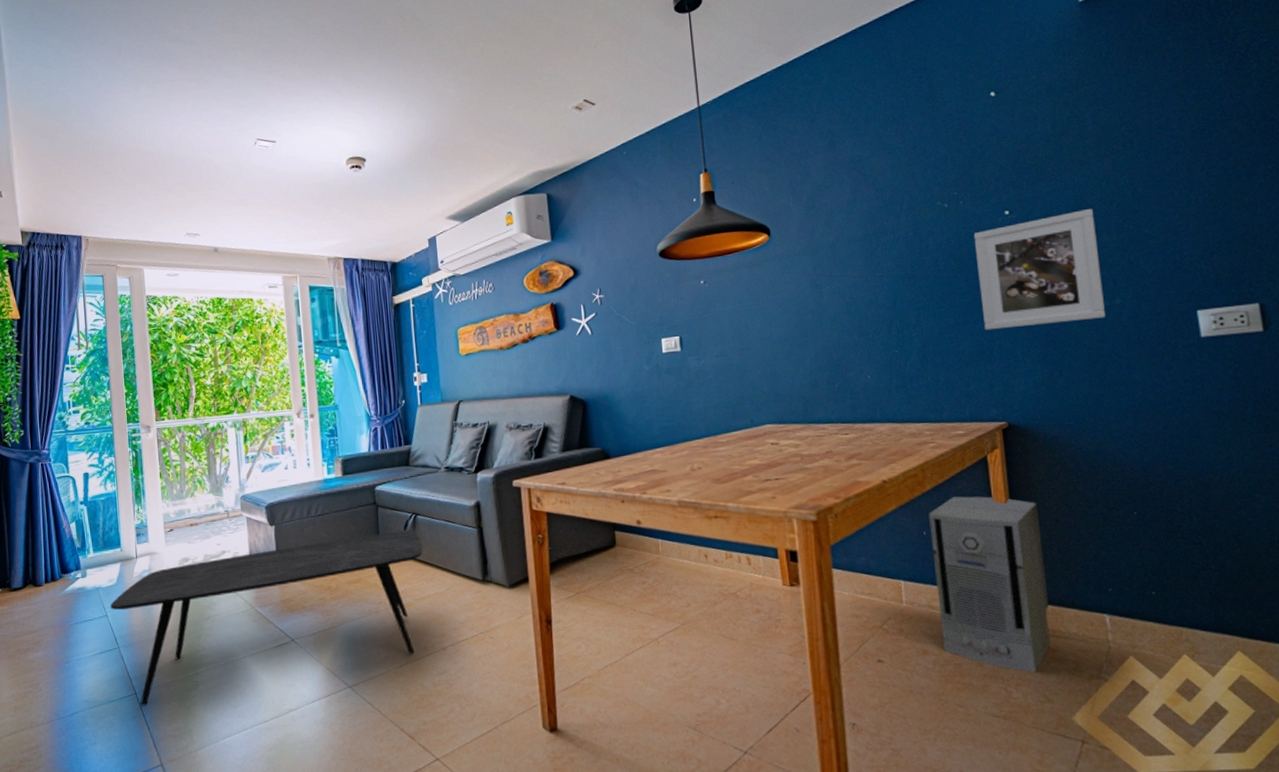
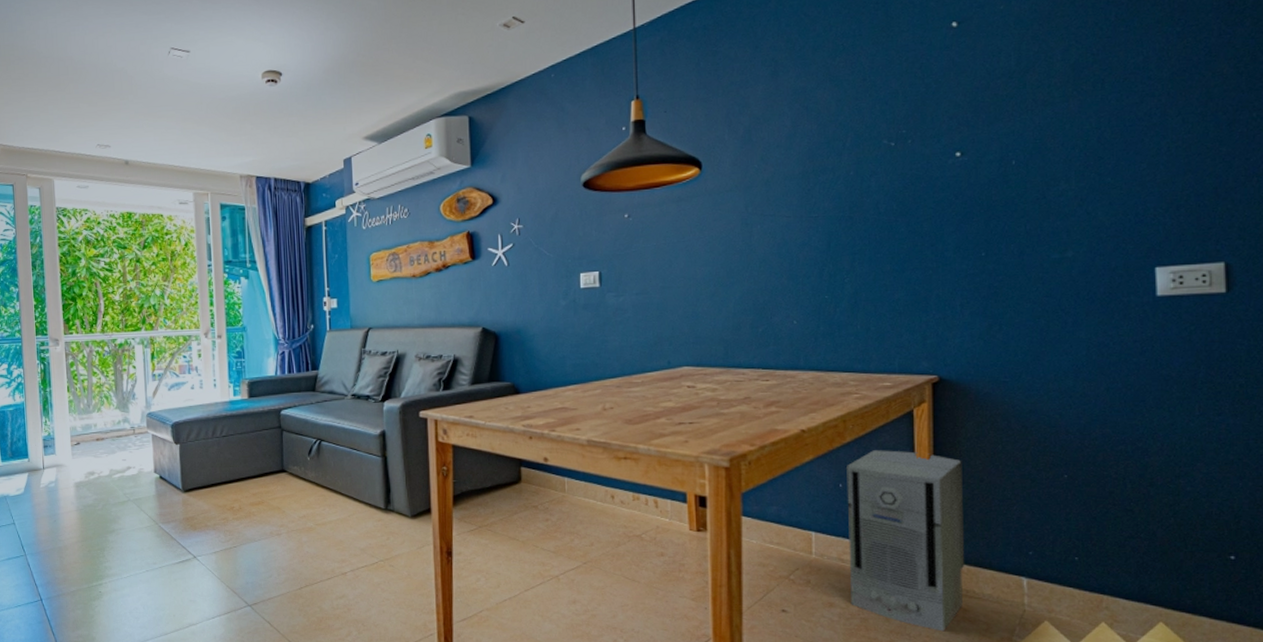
coffee table: present [111,530,422,706] -> none [18,456,326,612]
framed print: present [973,209,1105,331] -> none [919,154,1055,279]

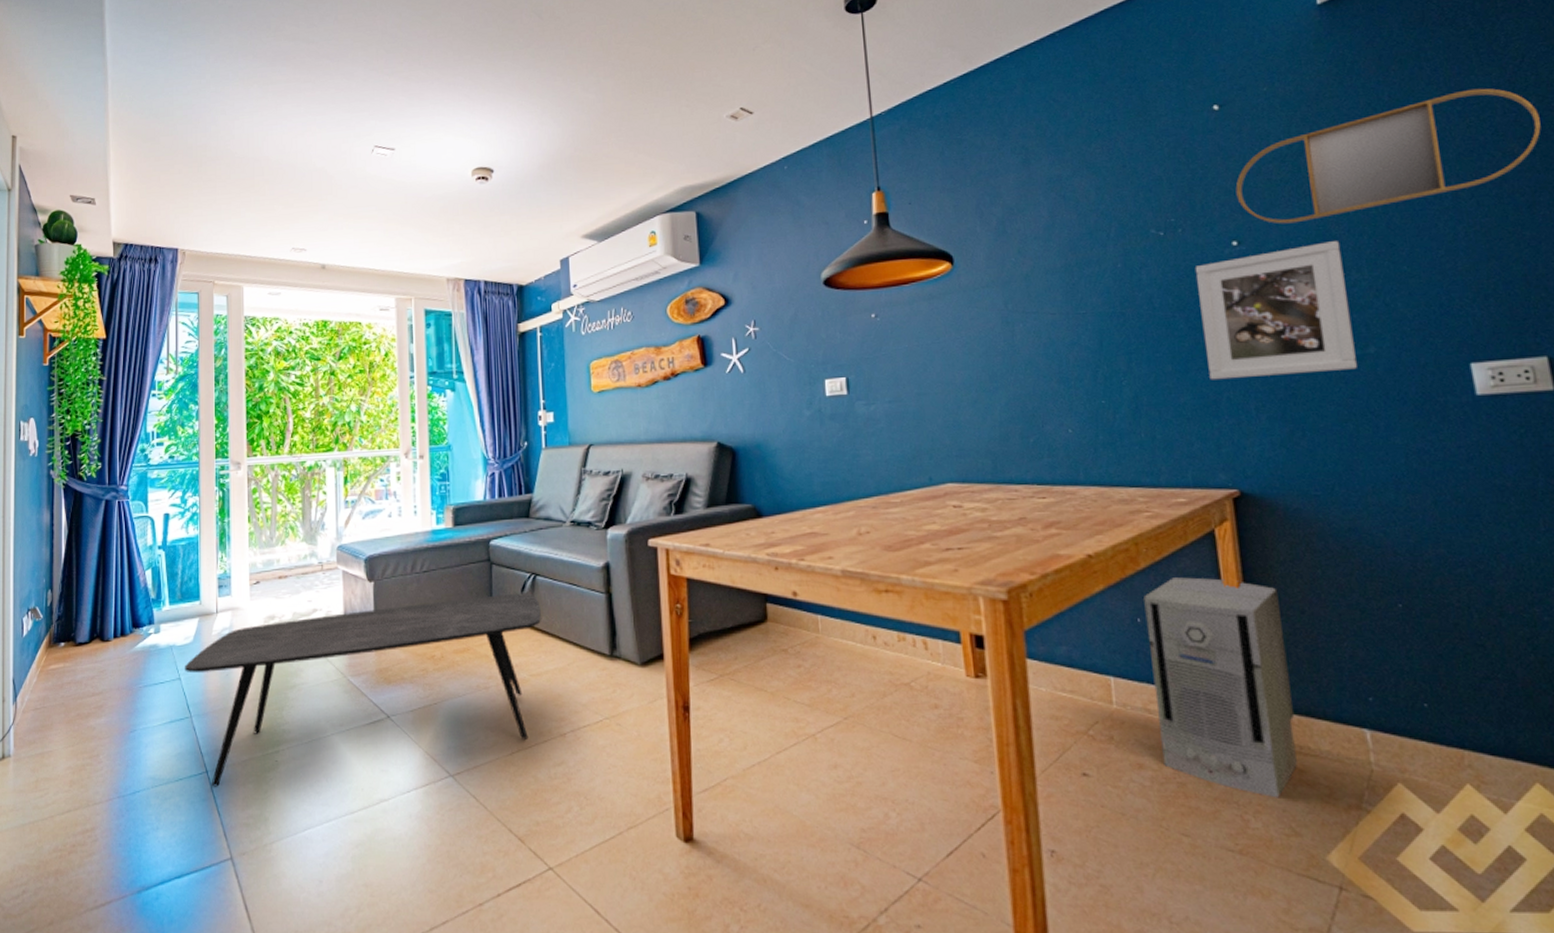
coffee table: none [18,456,326,612] -> present [185,593,541,787]
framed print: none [919,154,1055,279] -> present [1194,241,1357,380]
home mirror: none [964,10,1251,137] -> present [1235,88,1541,224]

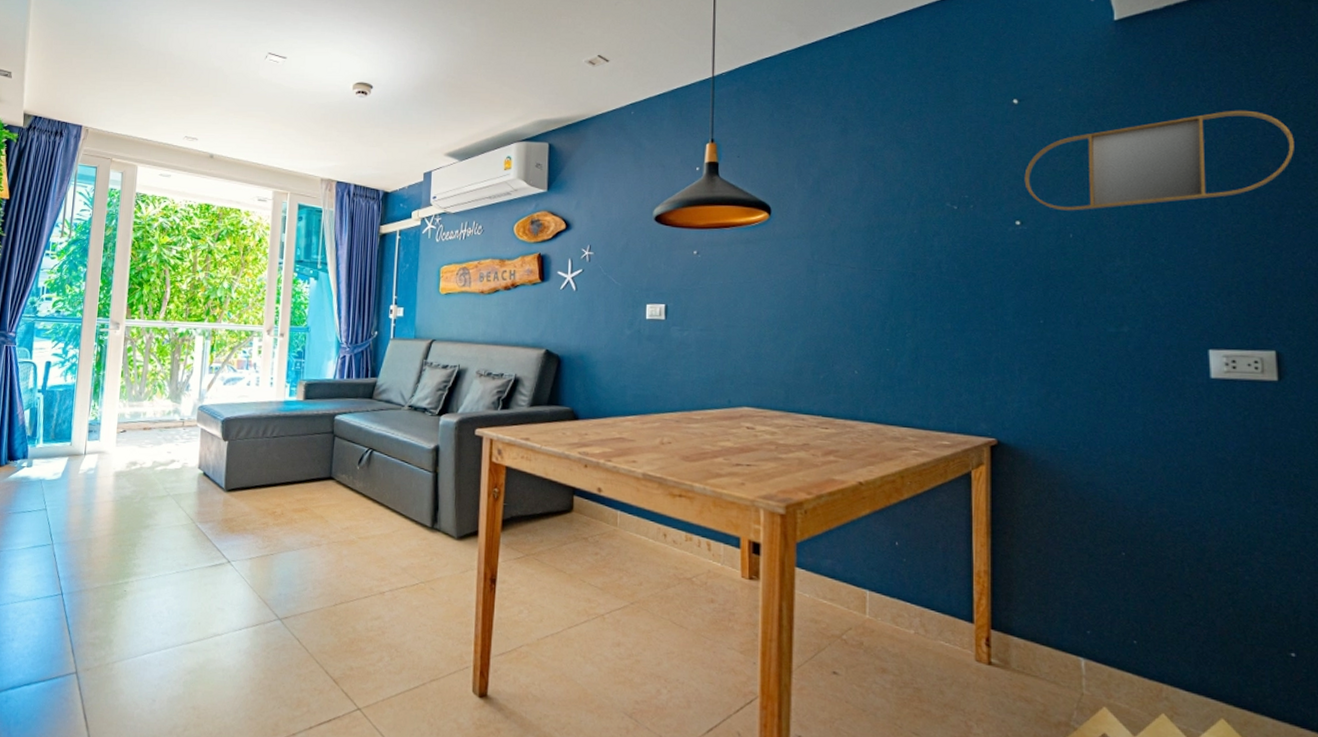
coffee table: present [185,593,541,787] -> none [51,464,374,608]
air purifier: present [1143,577,1297,798] -> none [903,509,1022,710]
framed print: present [1194,241,1357,380] -> none [980,230,1111,345]

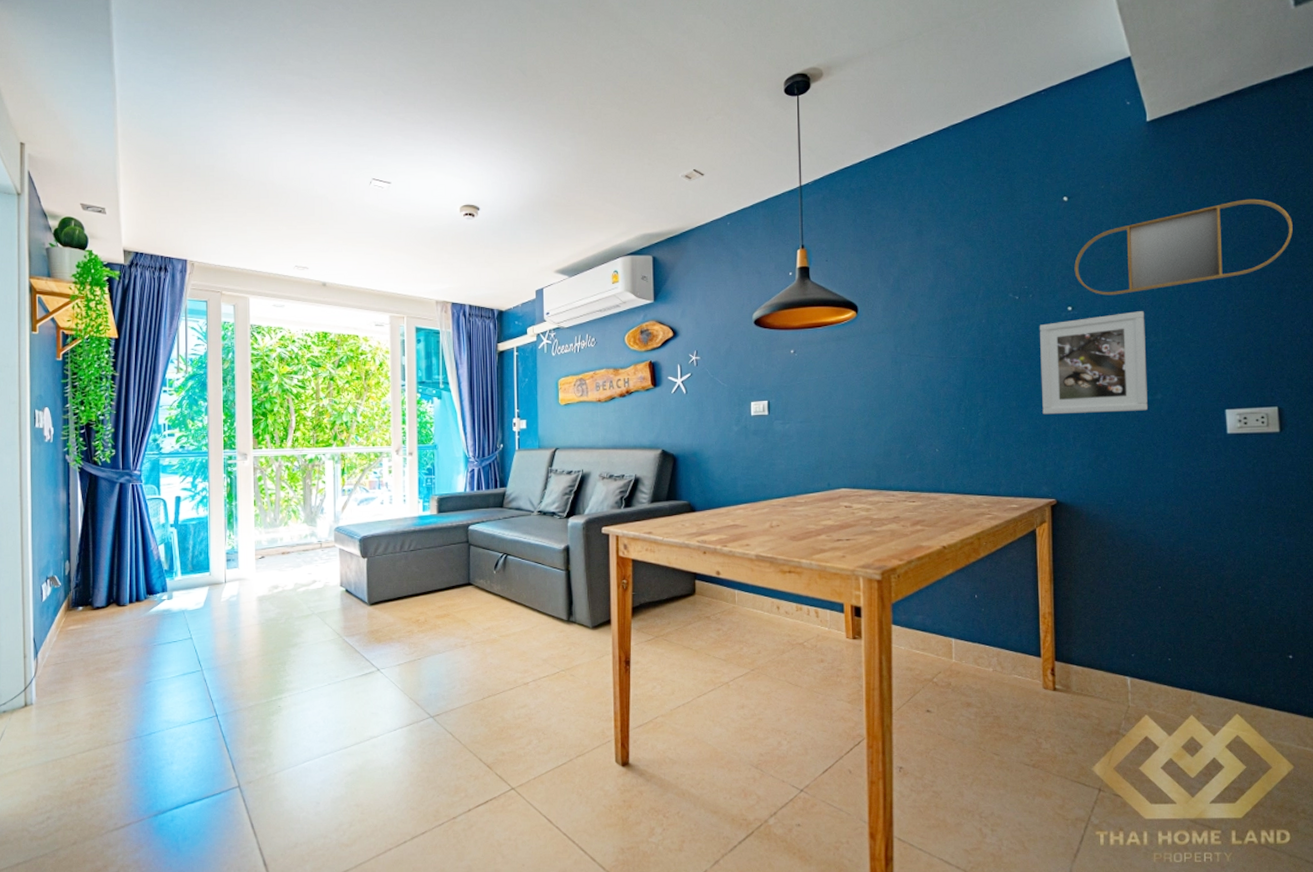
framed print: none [980,230,1111,345] -> present [1039,311,1148,415]

